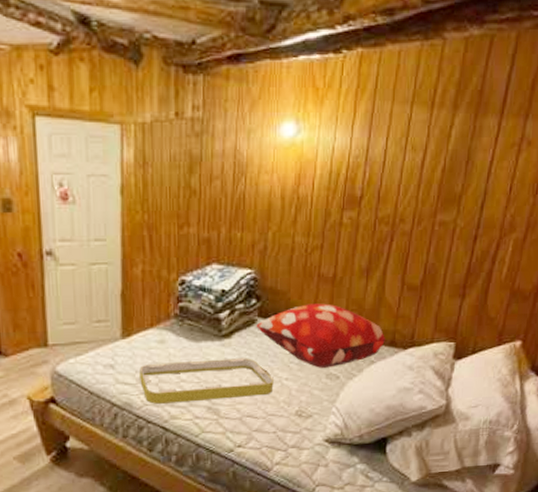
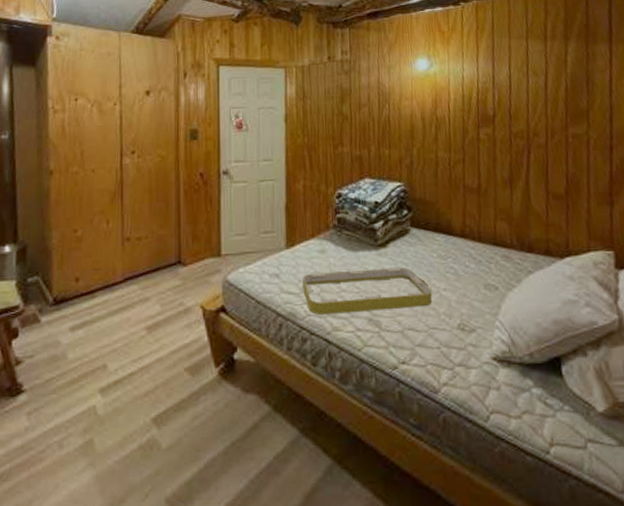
decorative pillow: present [256,303,386,368] -> none [409,213,541,278]

